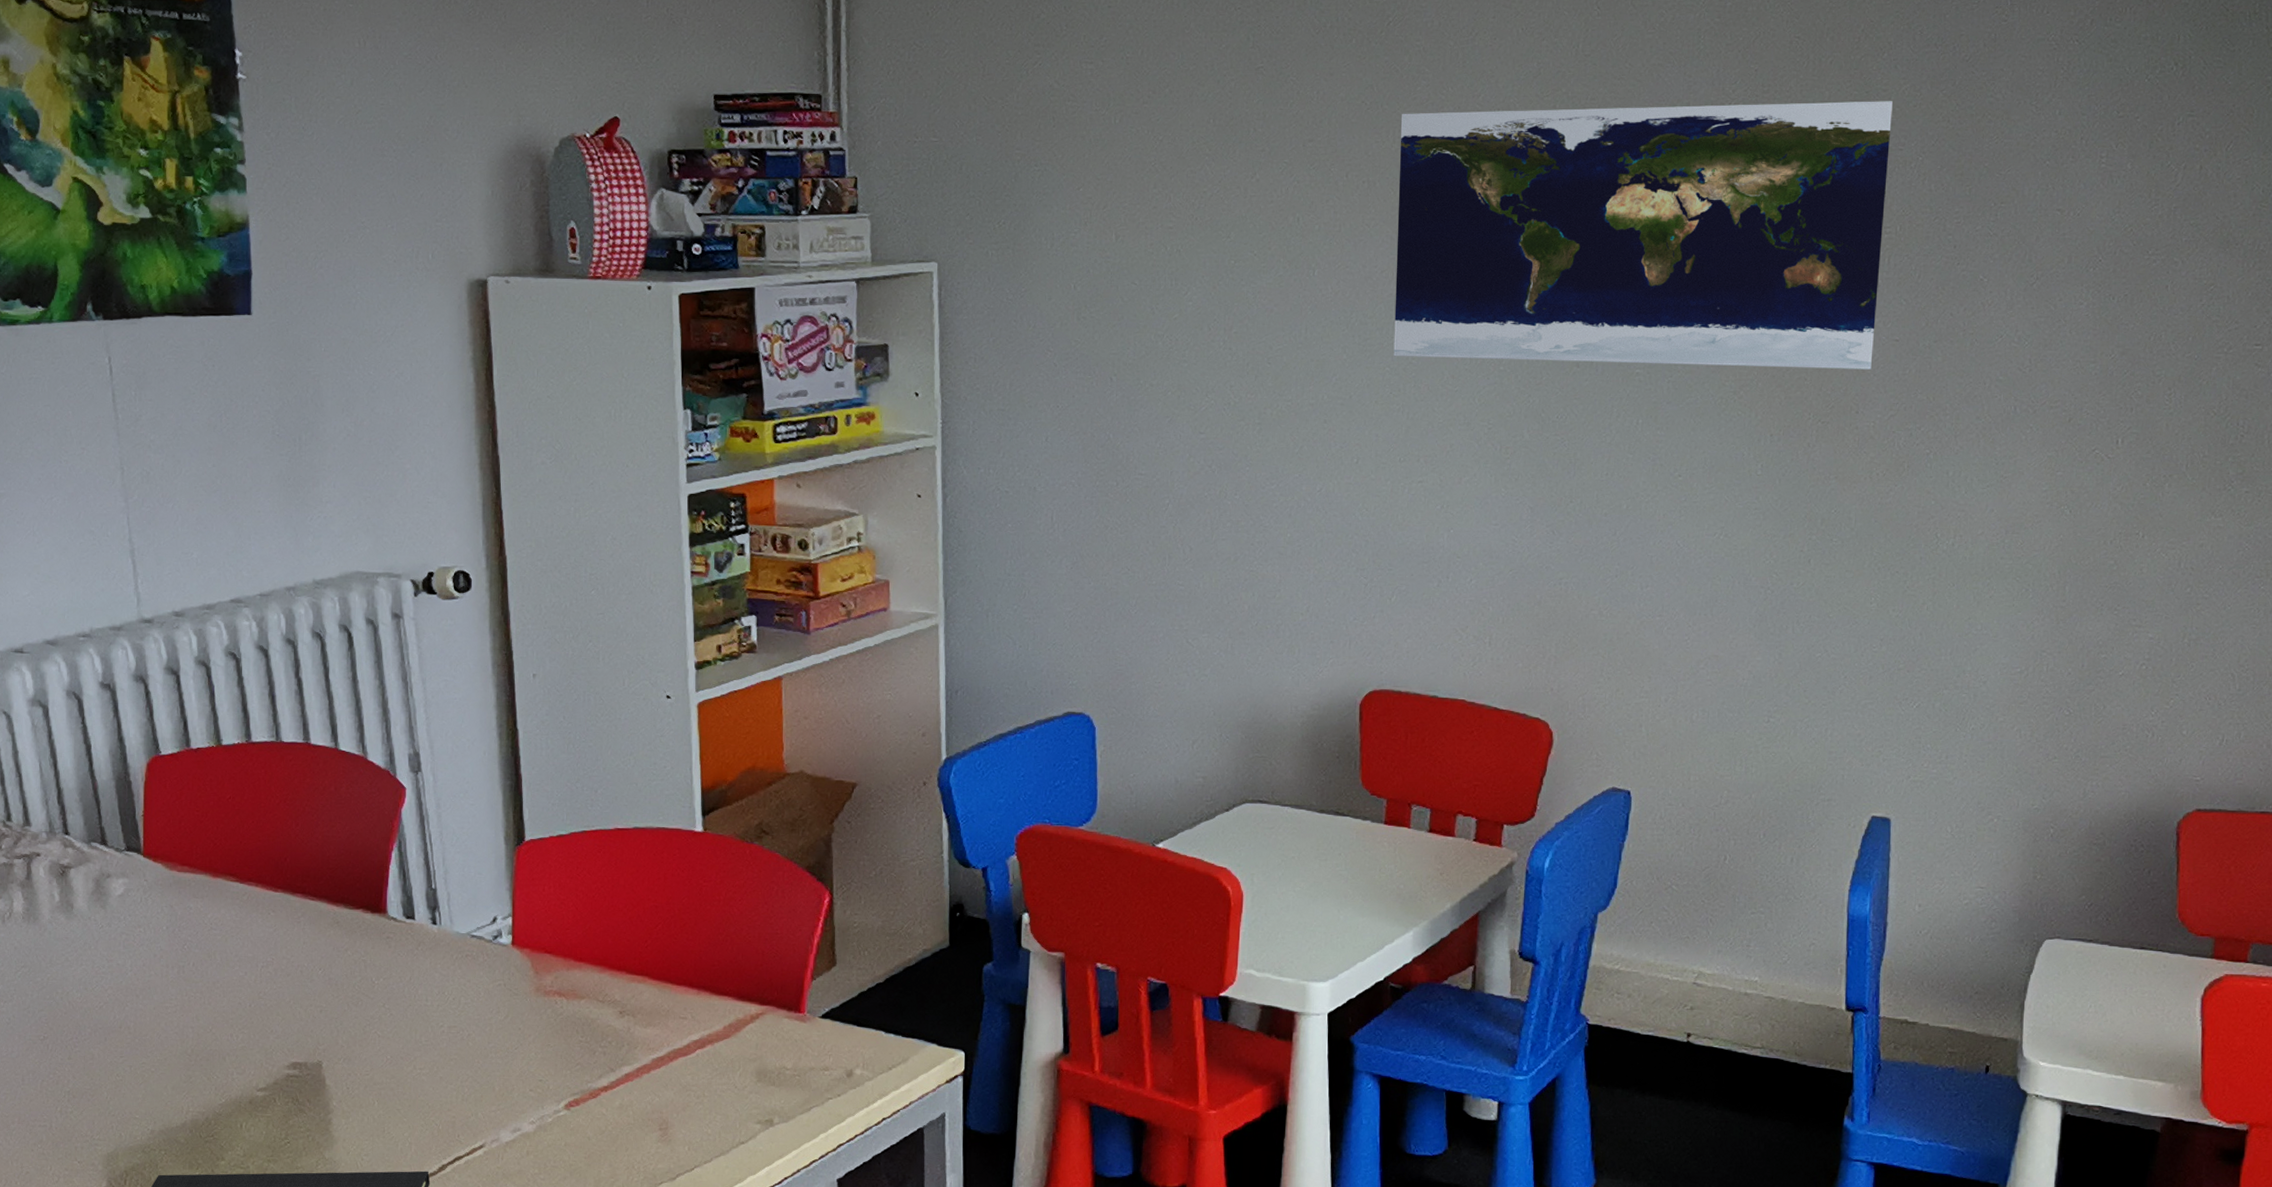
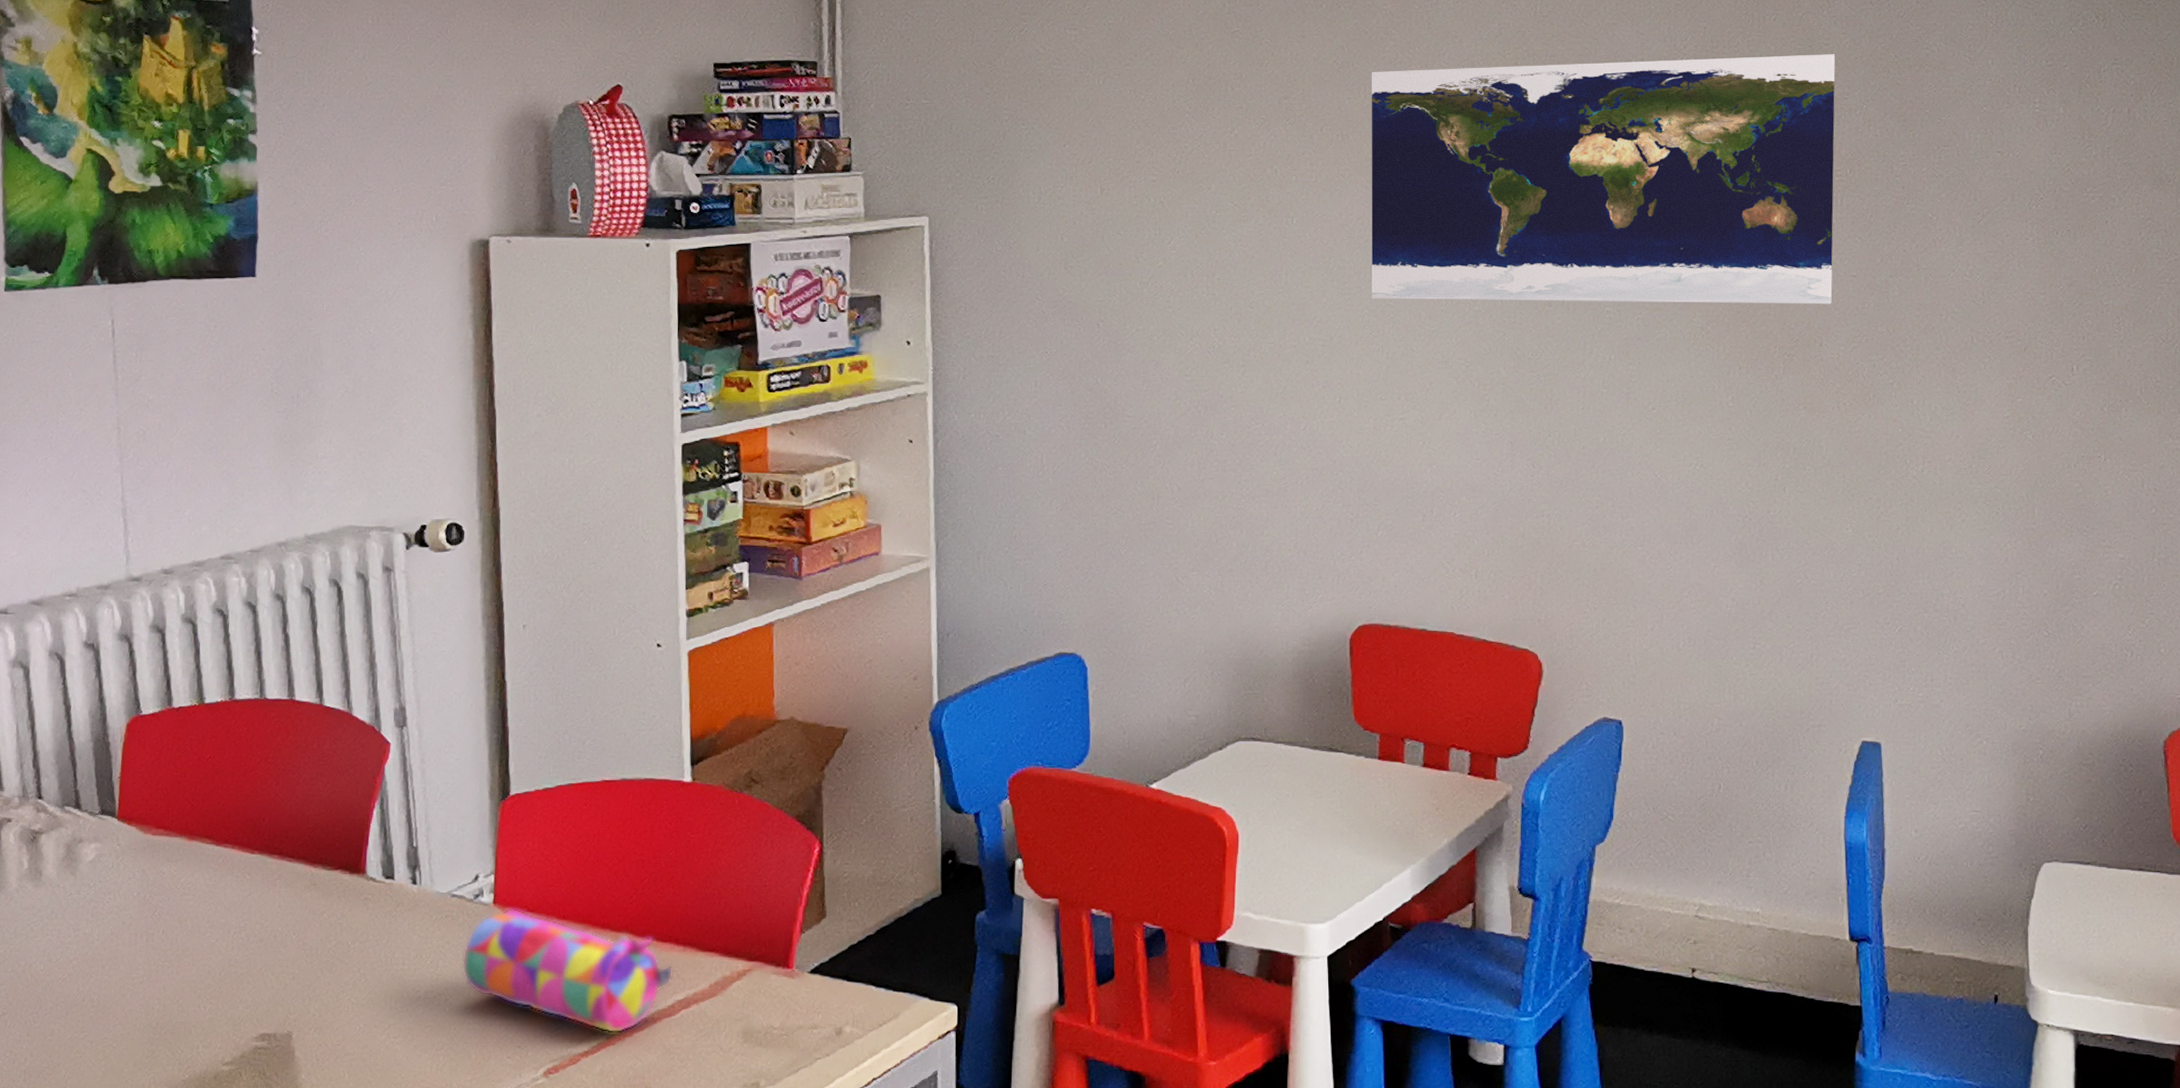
pencil case: none [483,950,688,1071] -> present [462,908,673,1034]

